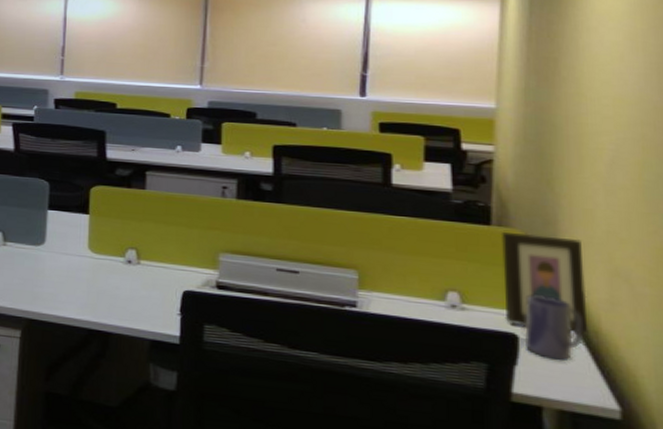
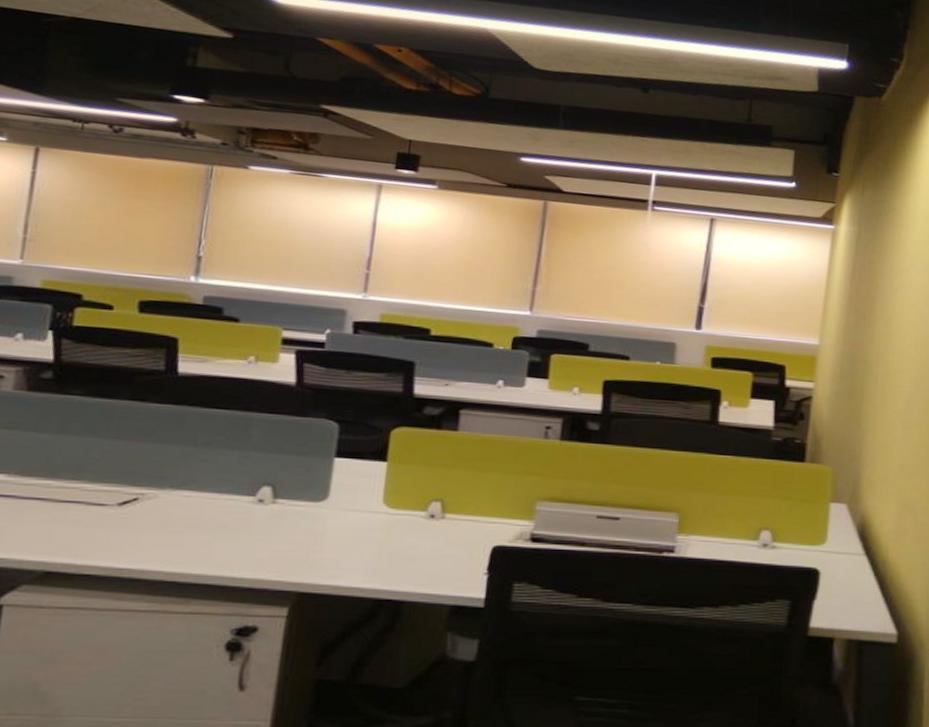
picture frame: present [500,231,589,335] -> none [809,468,880,565]
mug: present [524,294,584,362] -> none [824,529,874,592]

